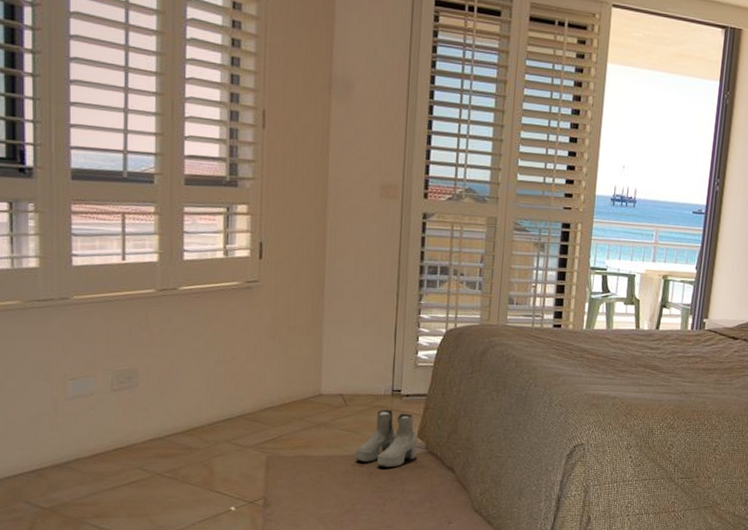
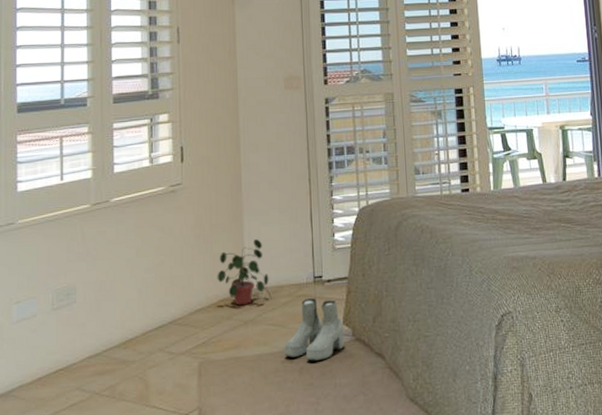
potted plant: none [291,347,346,409] -> present [217,239,269,306]

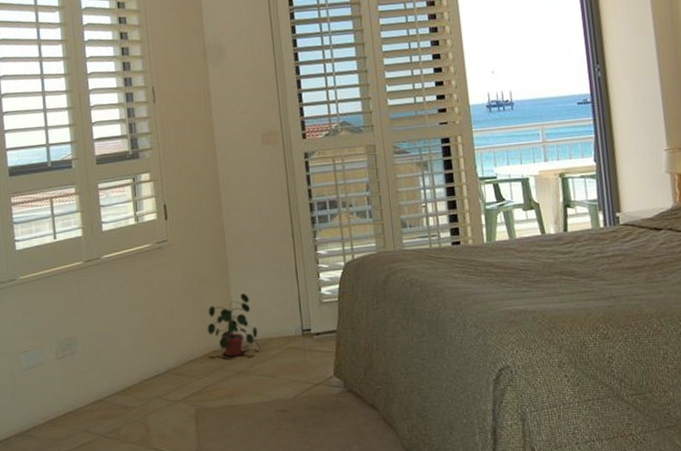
boots: present [284,298,344,361] -> none [276,350,336,411]

